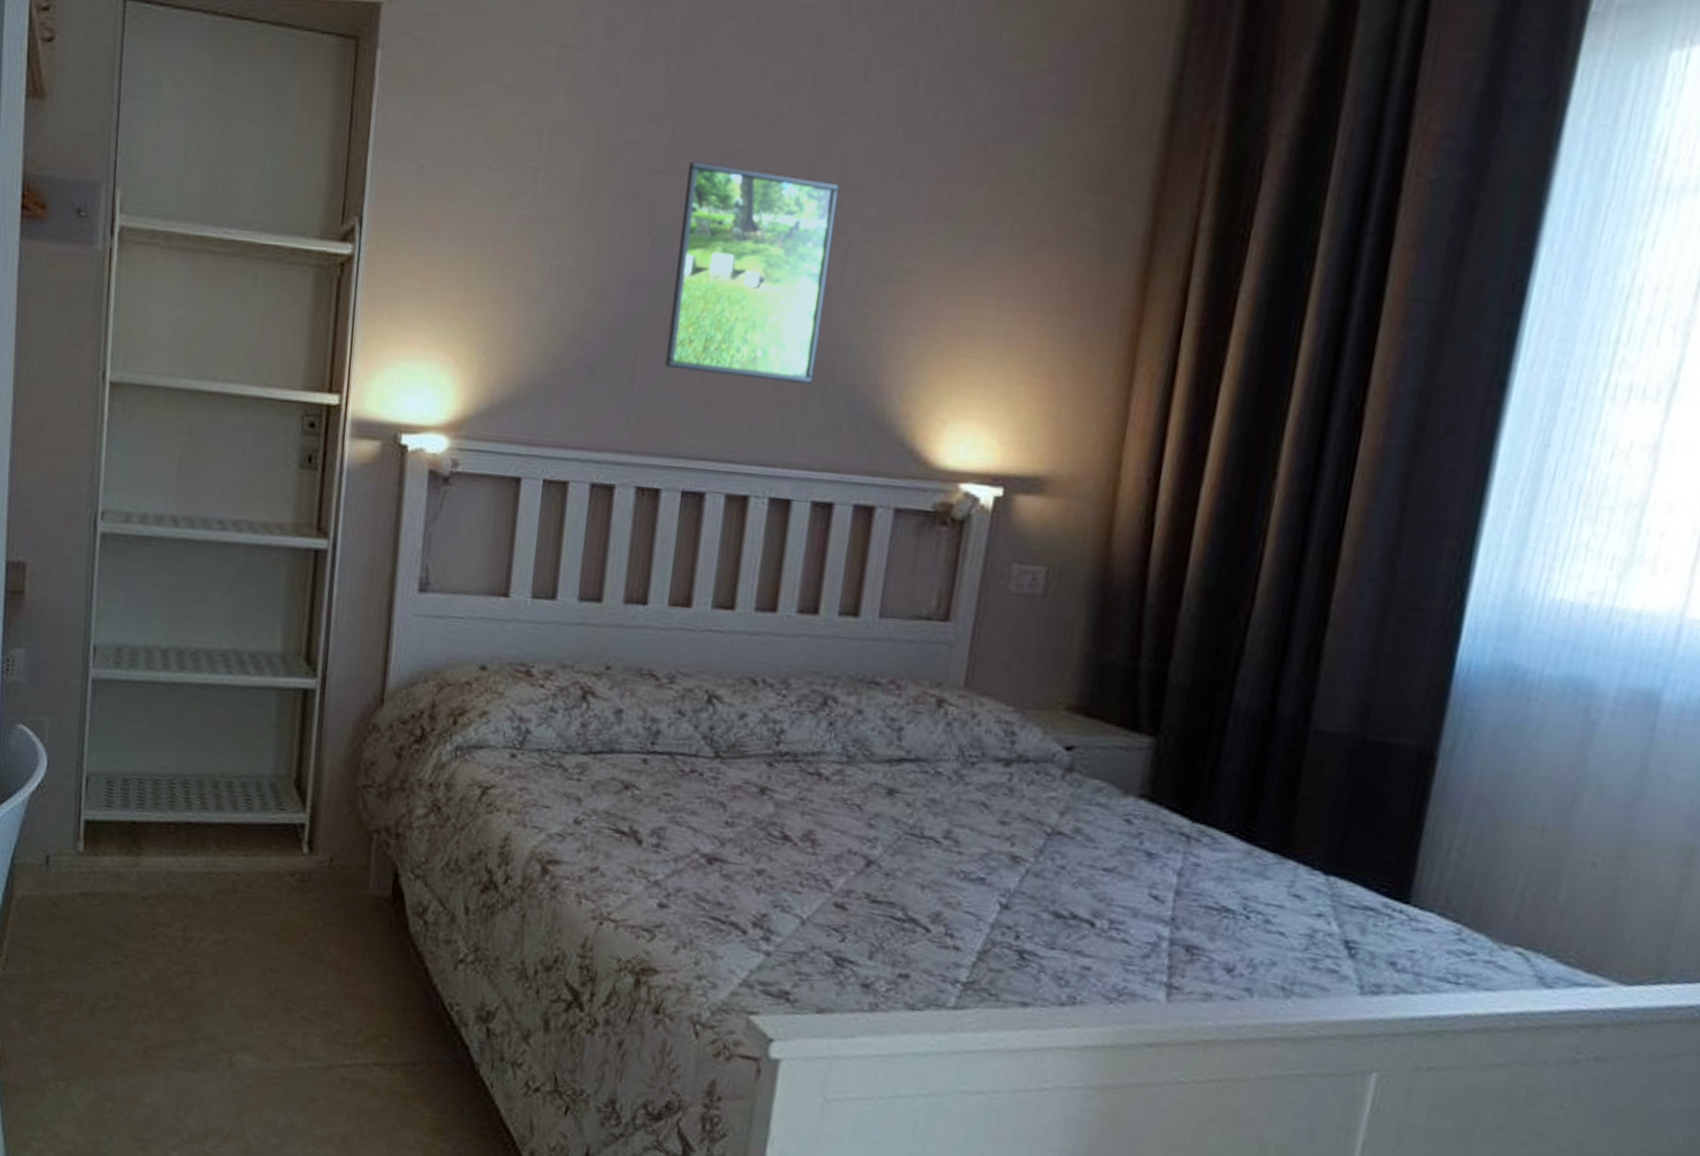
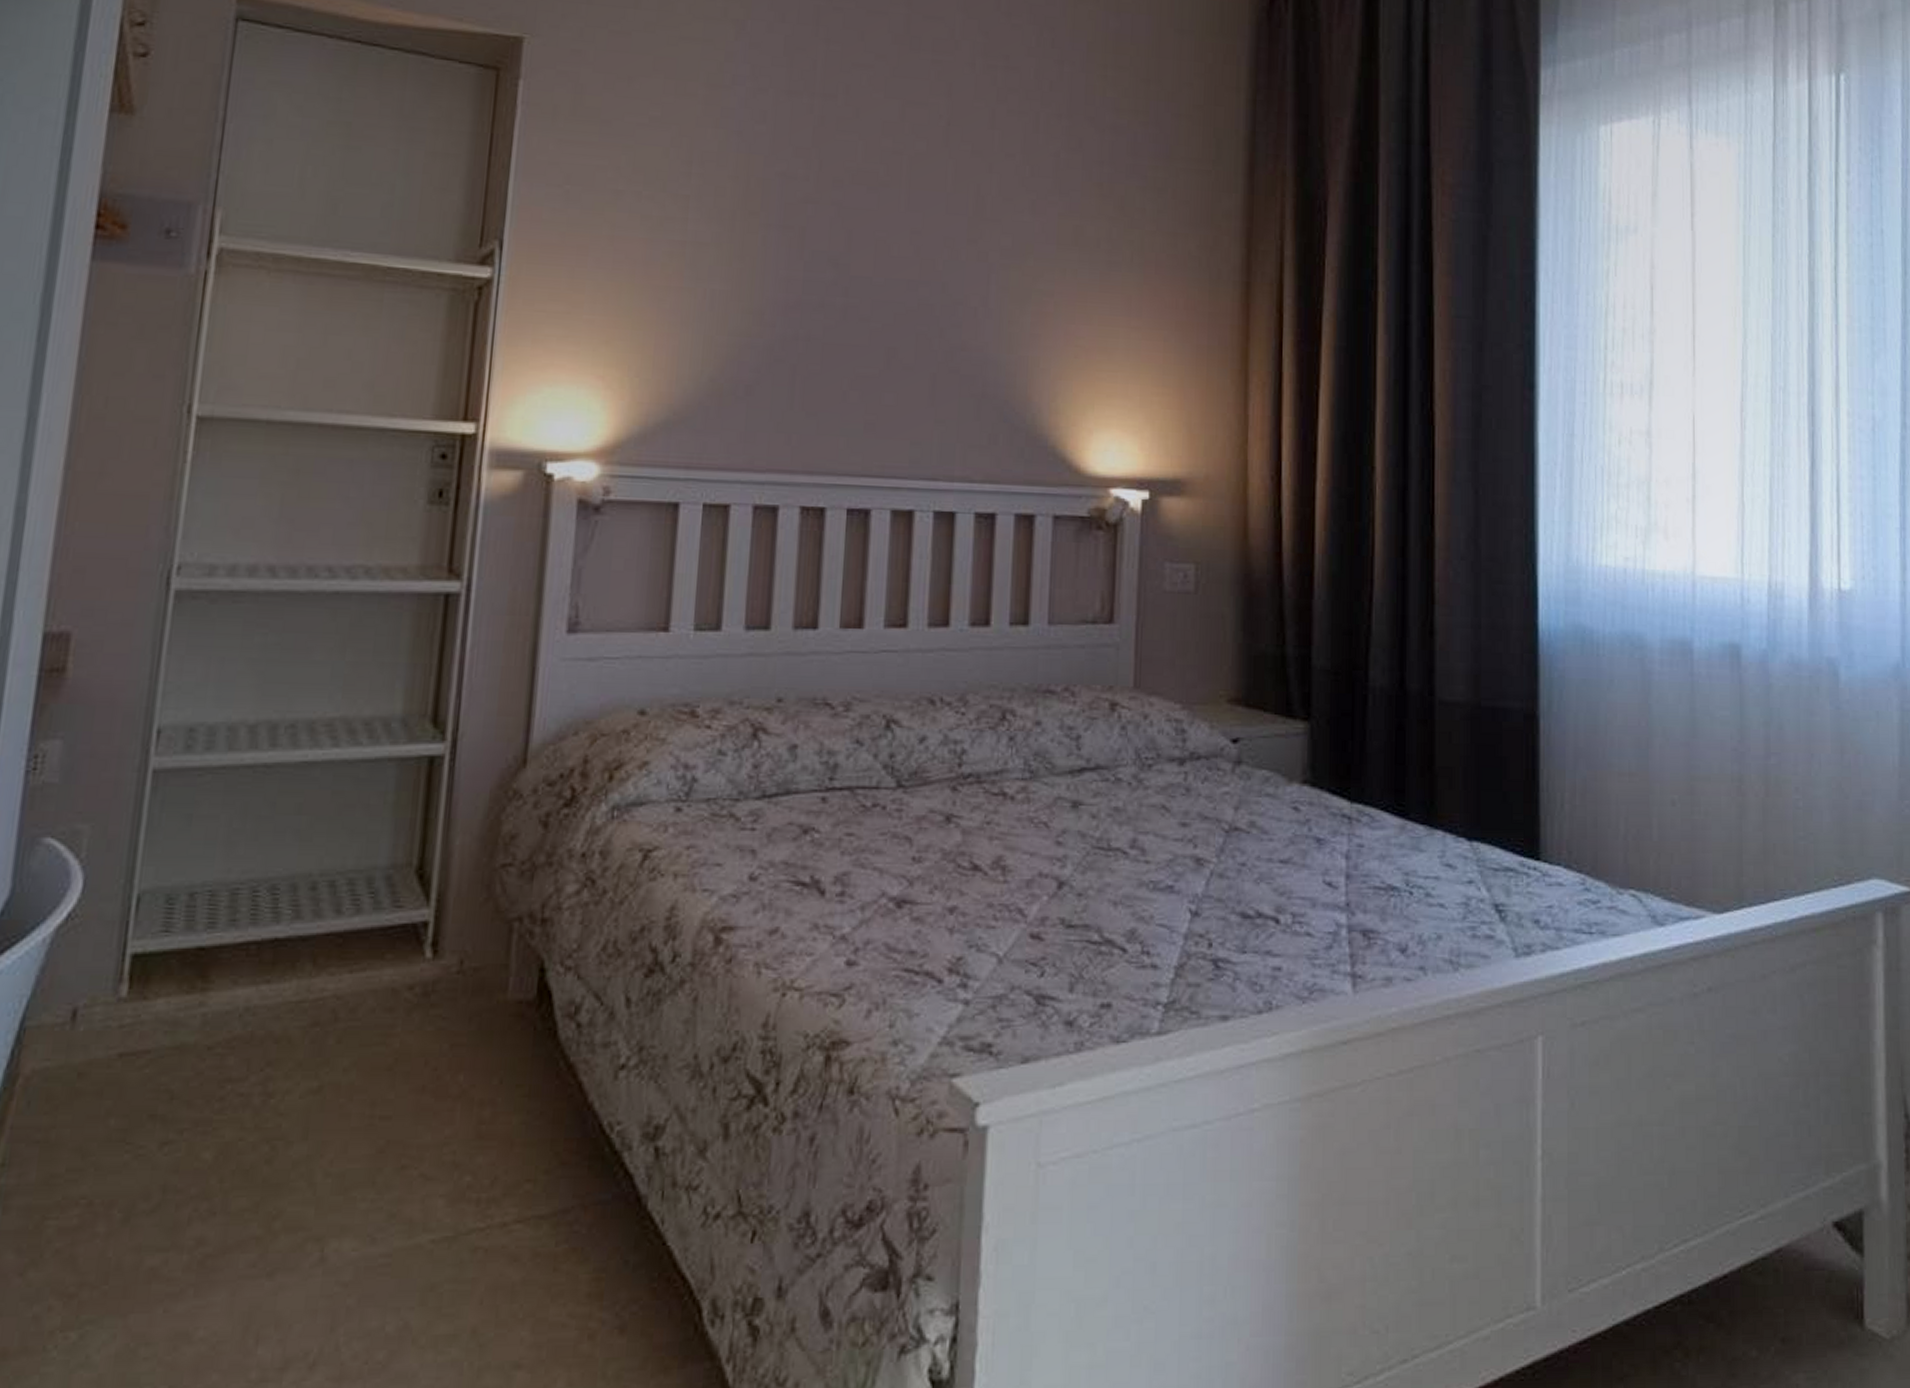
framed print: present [665,161,840,384] -> none [824,192,978,399]

